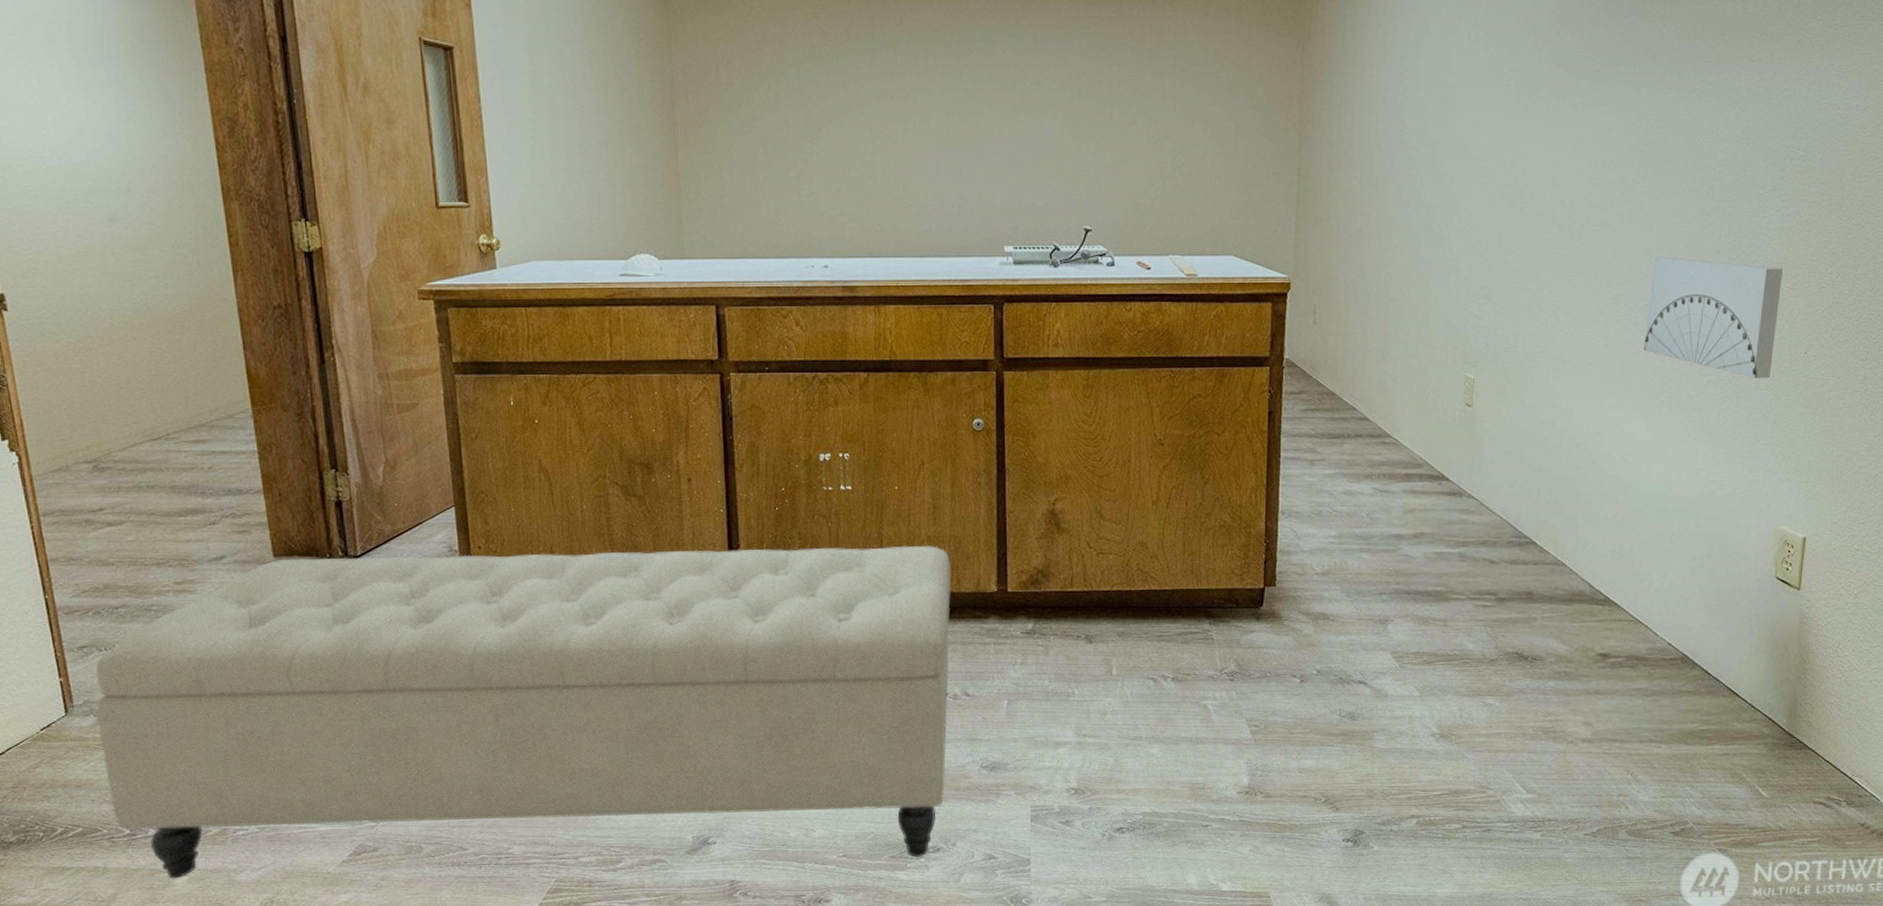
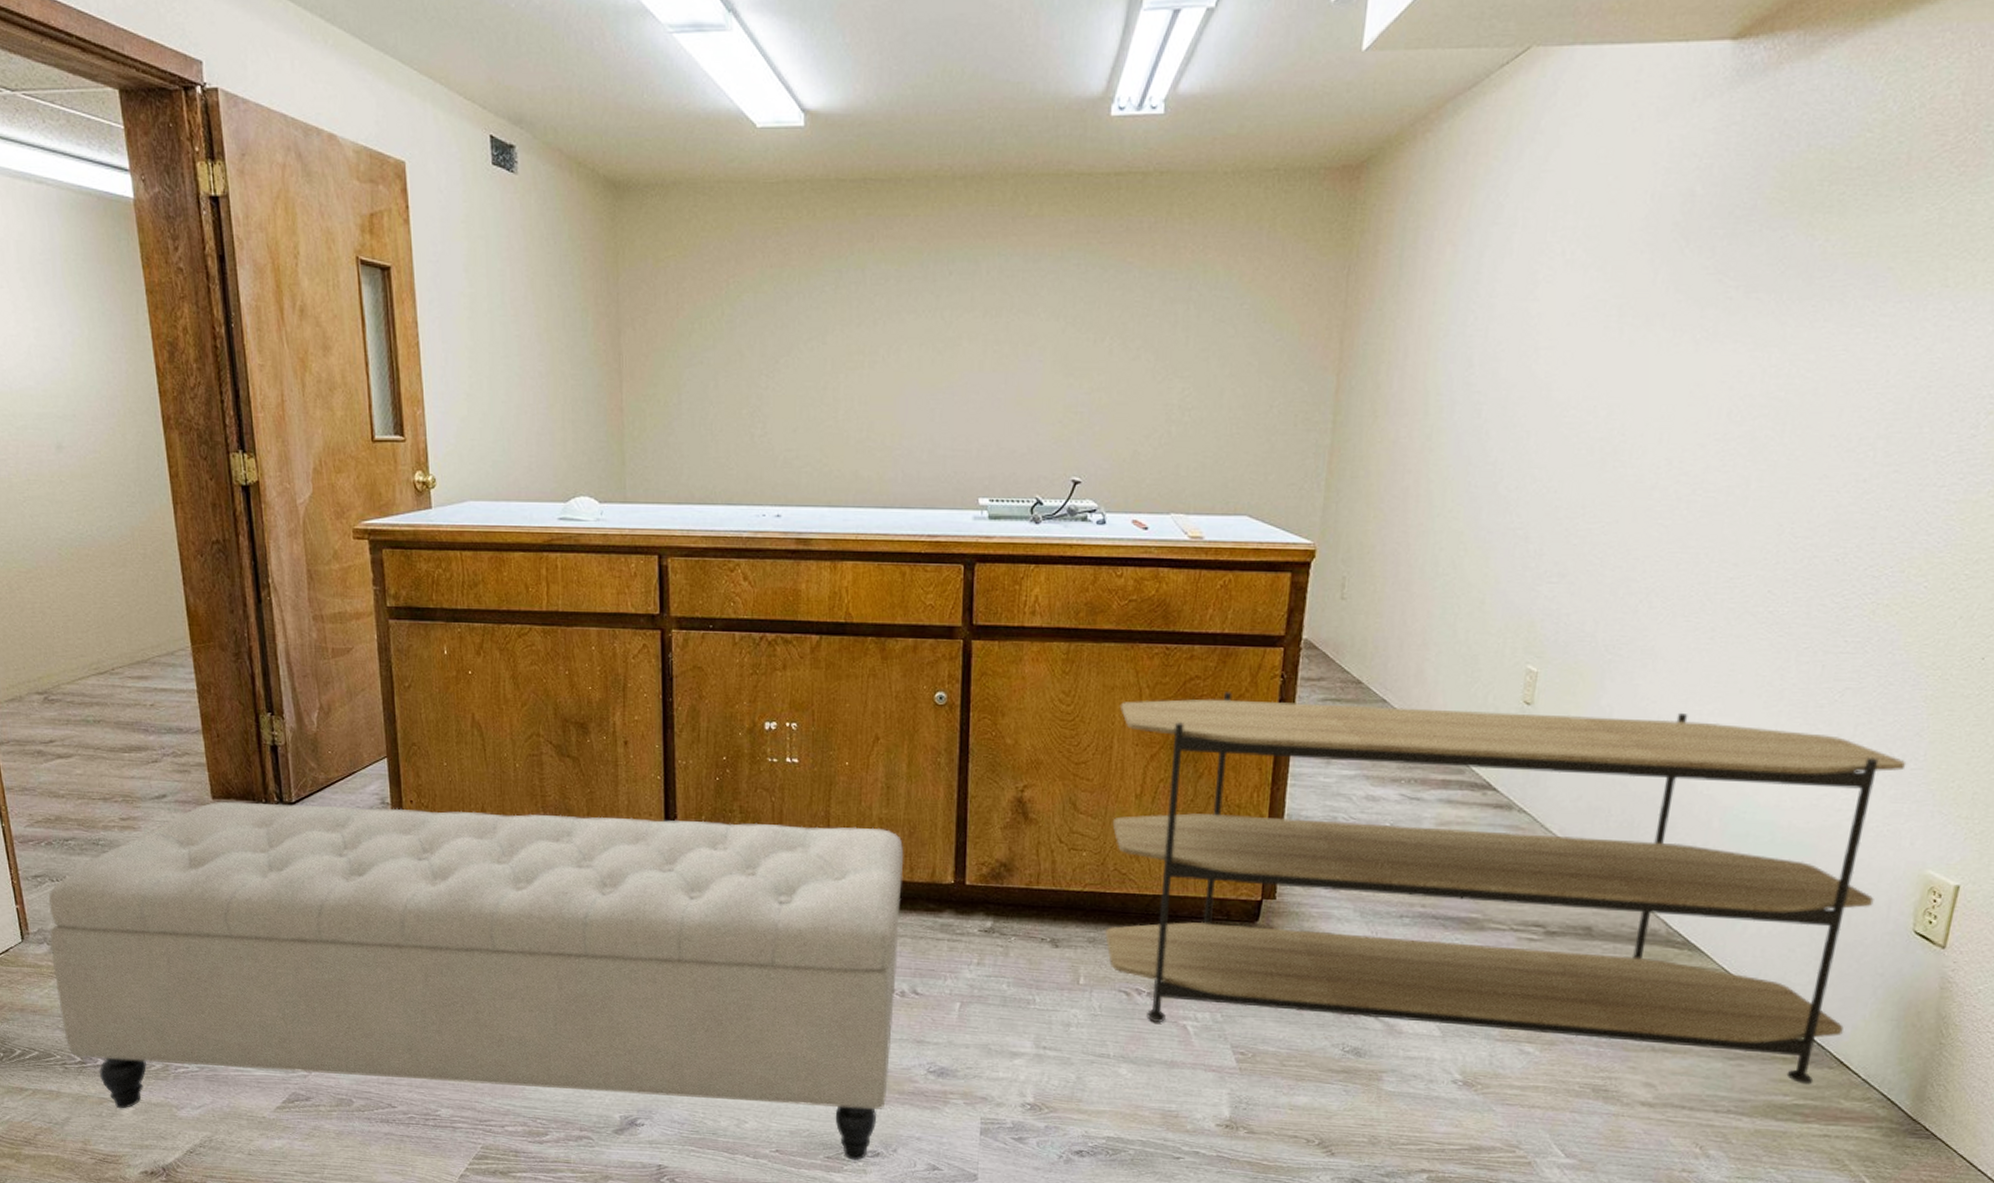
shelving unit: none [1132,407,1759,712] -> present [1104,692,1907,1085]
wall art: present [1644,256,1783,378] -> none [1762,531,1962,688]

